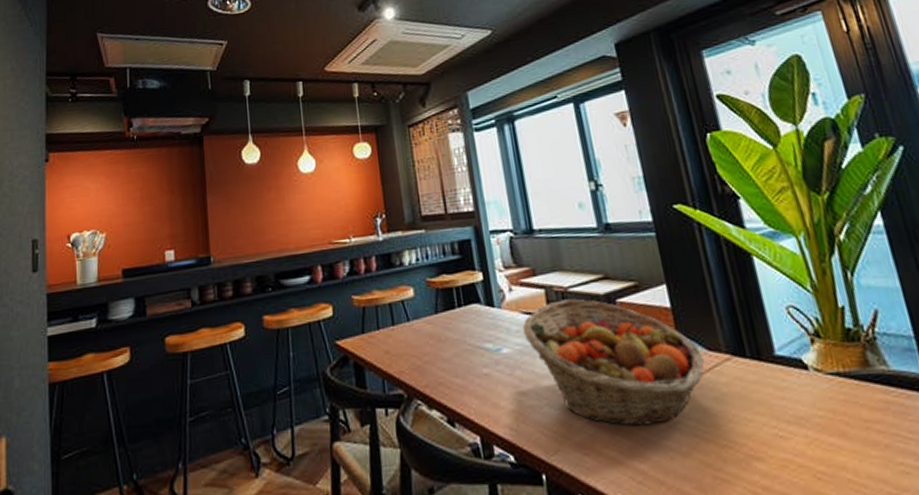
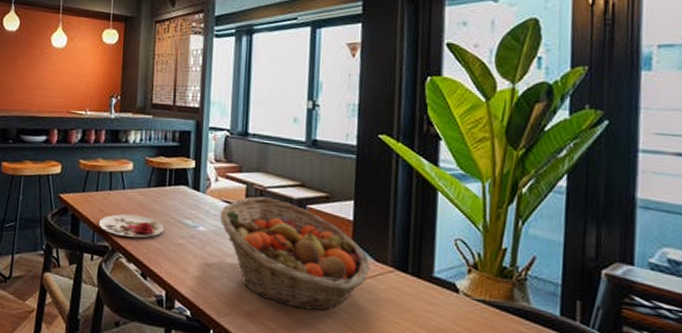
plate: none [386,348,463,378] -> present [98,213,164,238]

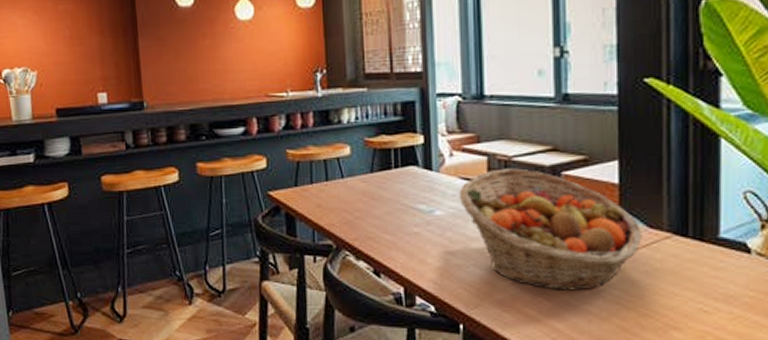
plate: present [98,213,164,238] -> none [317,206,394,231]

